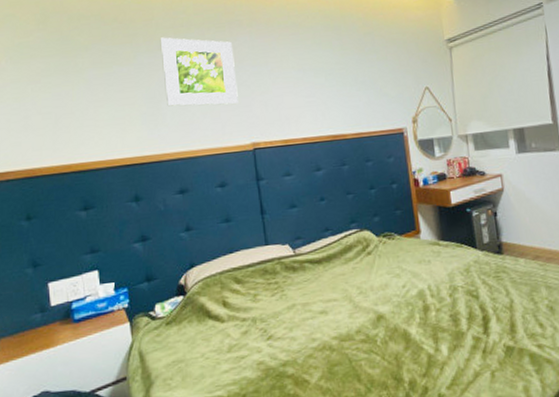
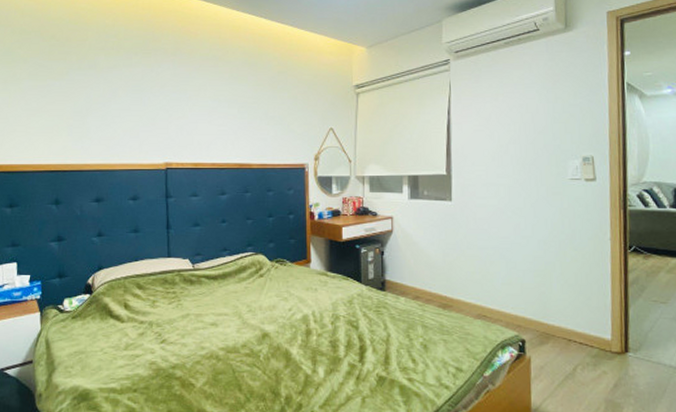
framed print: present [160,37,238,107] -> none [91,57,157,126]

